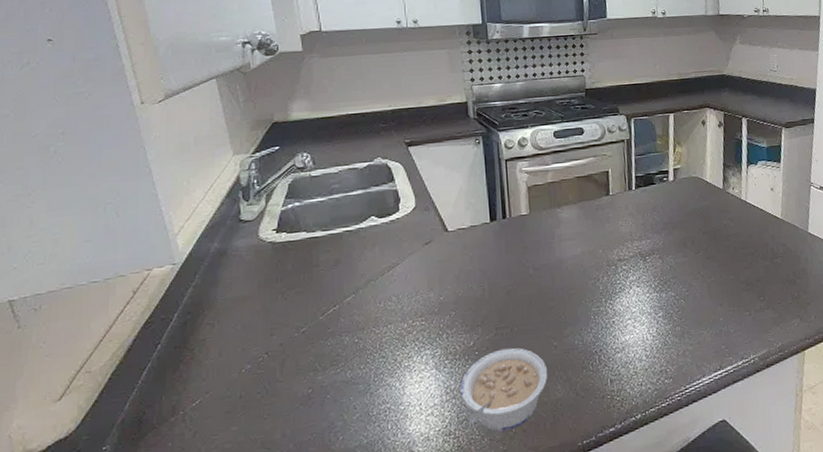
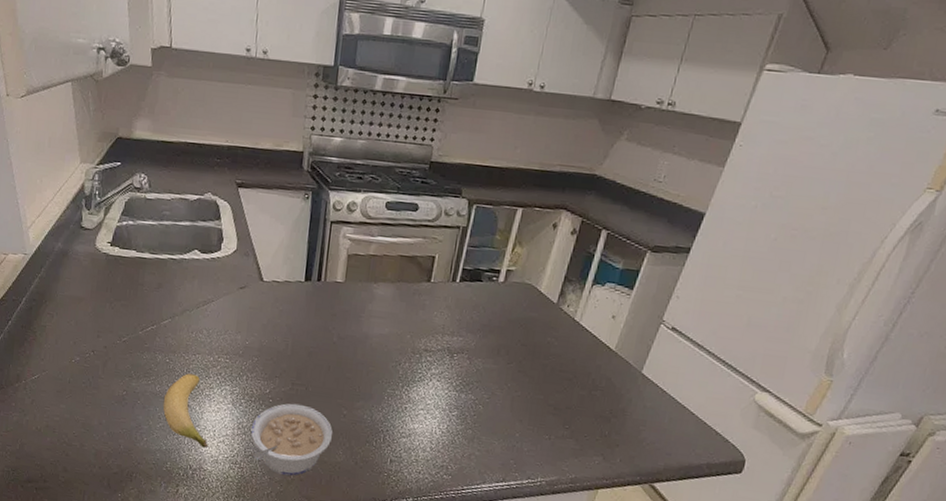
banana: none [357,347,416,428] -> present [163,373,209,448]

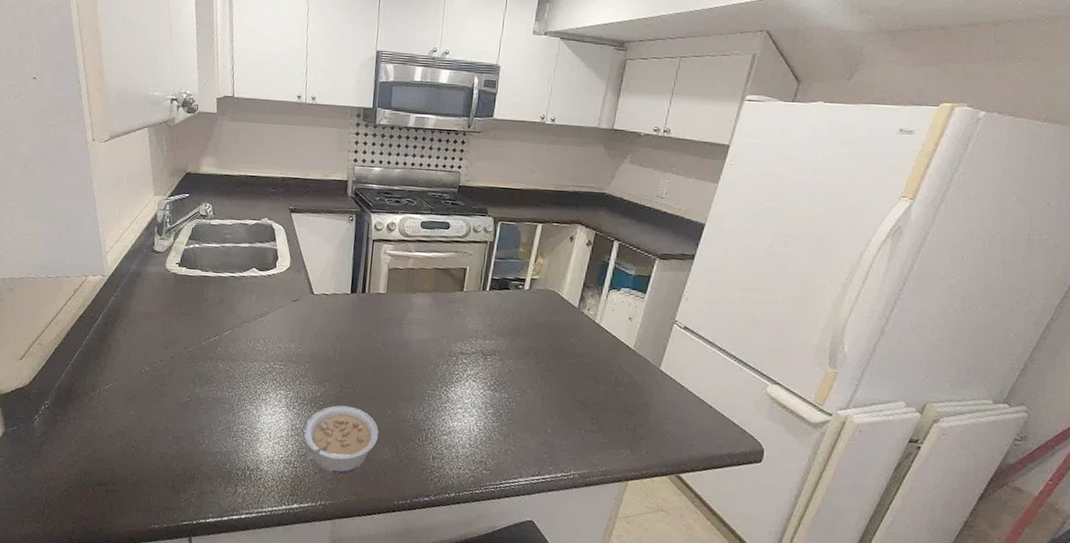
banana: present [163,373,209,448] -> none [223,380,265,449]

